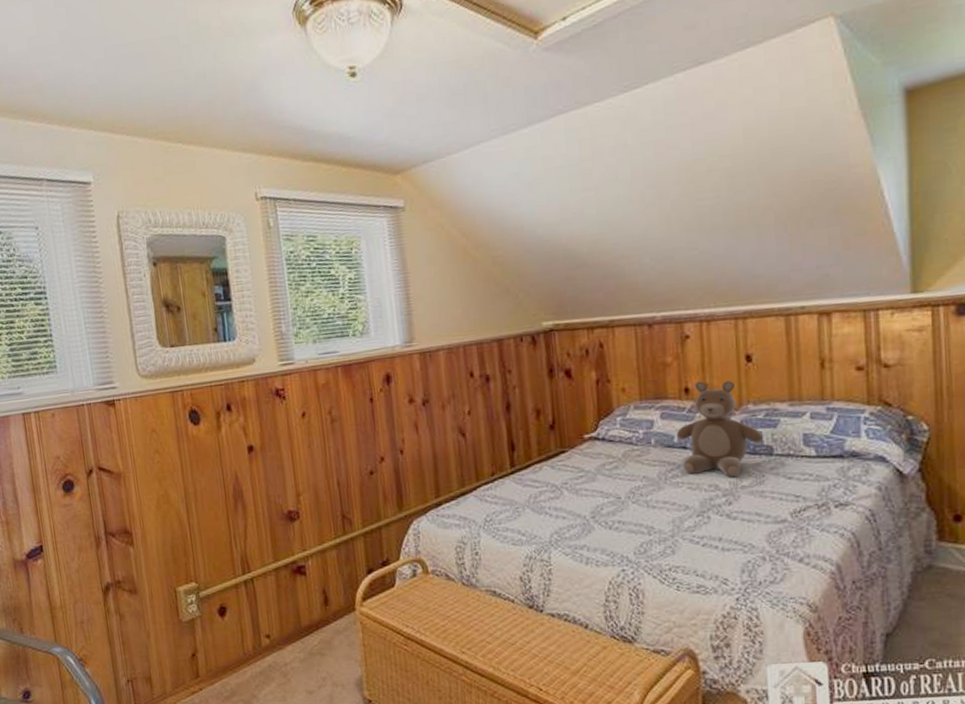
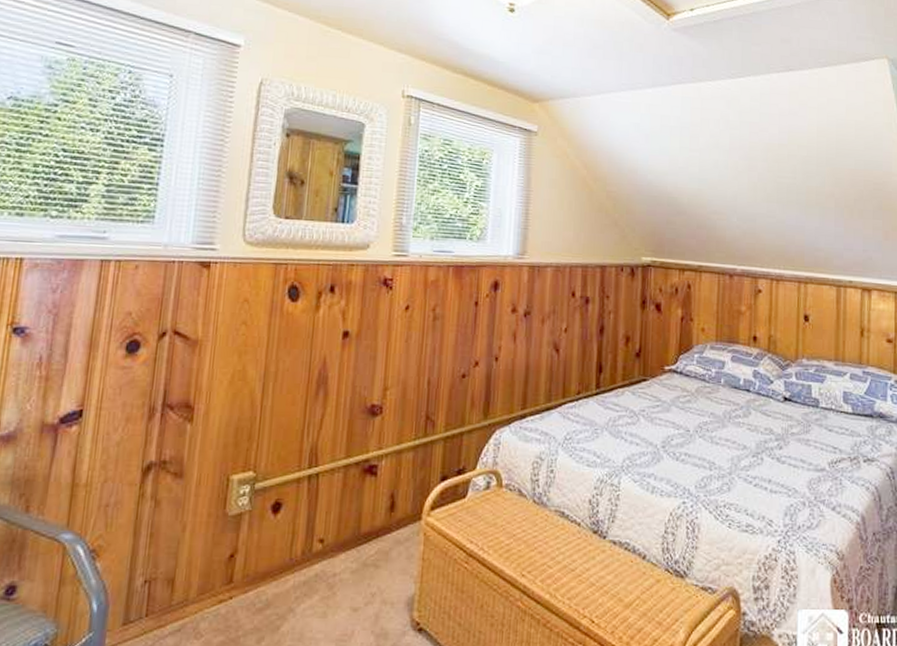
bear: present [677,381,763,478] -> none [743,332,812,424]

